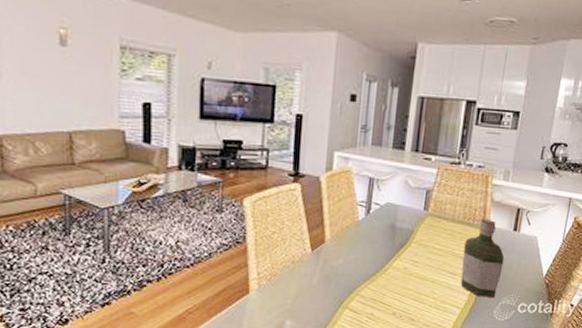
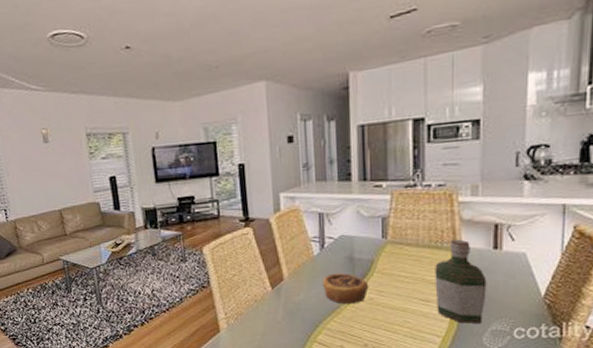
pastry: none [362,240,406,273] -> present [322,273,369,305]

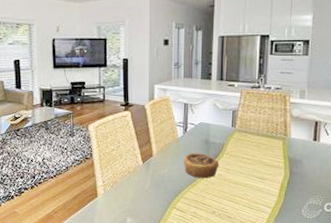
bottle: present [435,239,487,325] -> none [269,131,307,199]

